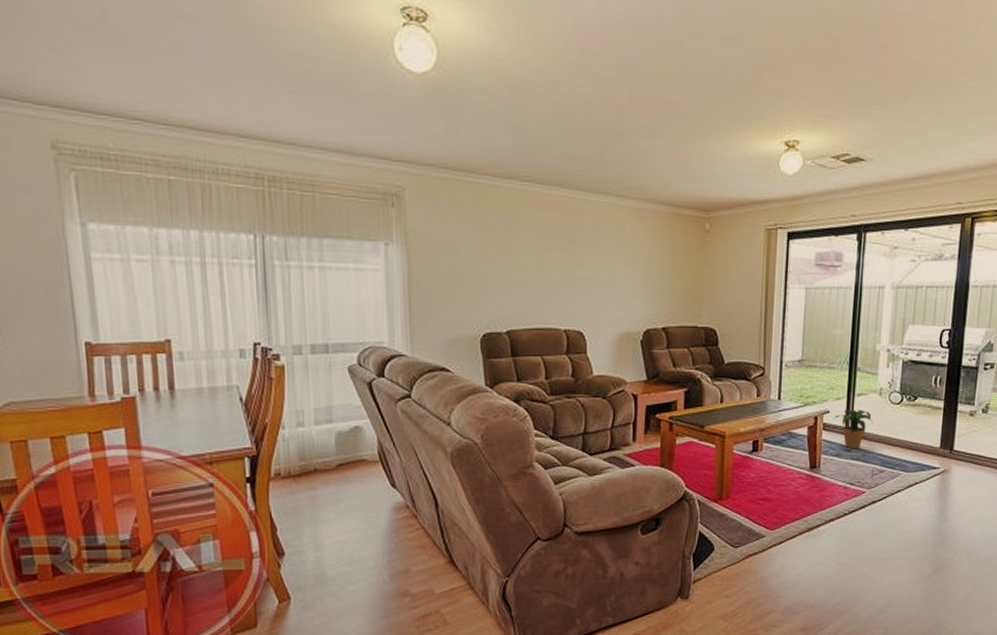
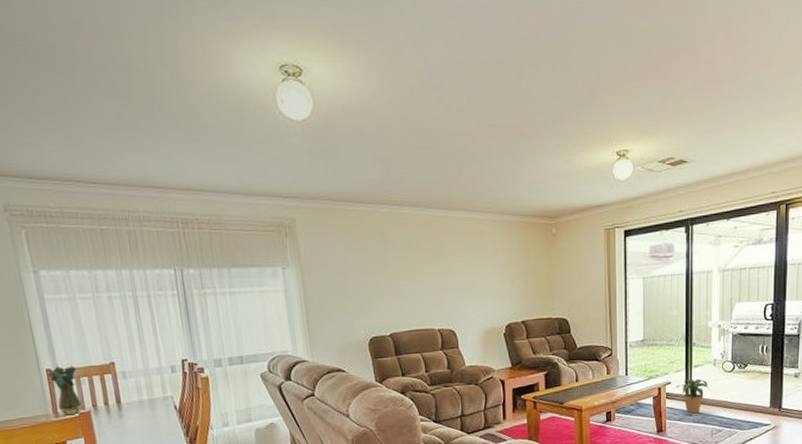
vase: none [87,338,126,400] -> present [48,364,82,416]

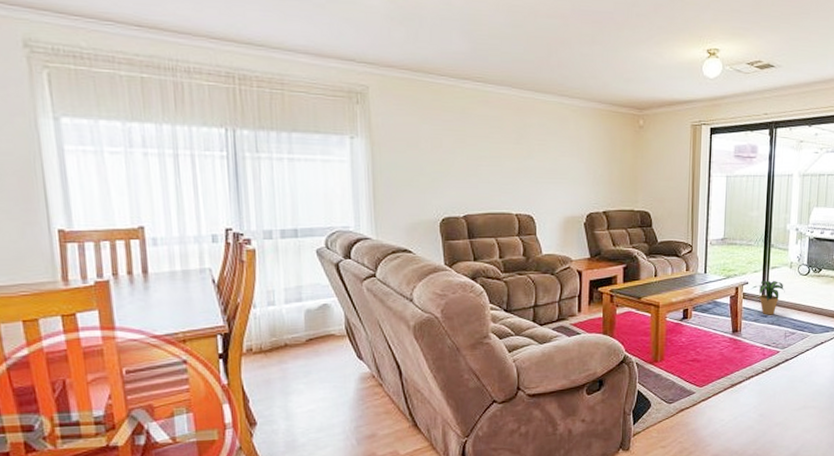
vase: present [48,364,82,416] -> none [60,226,100,284]

